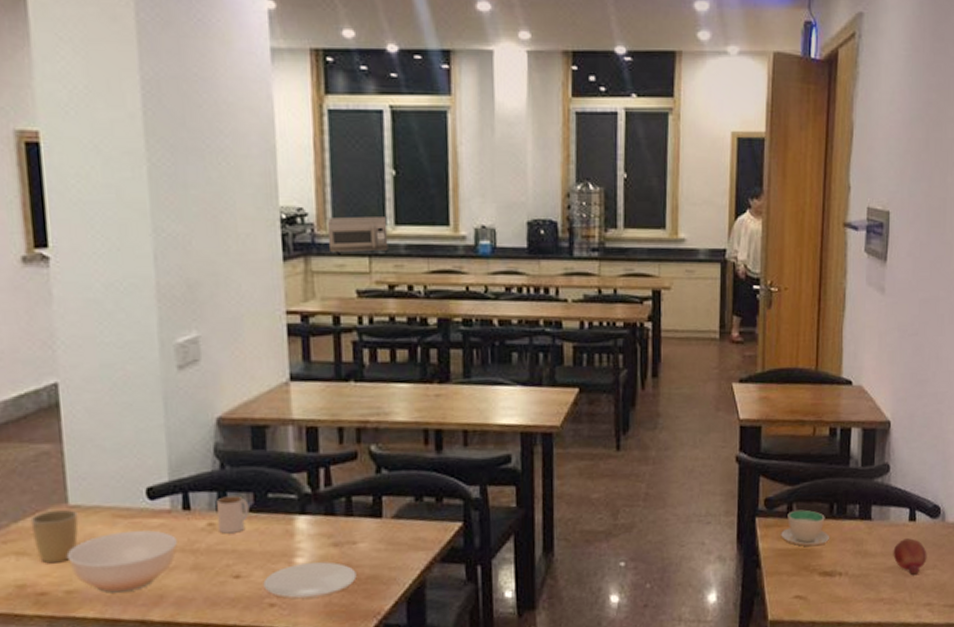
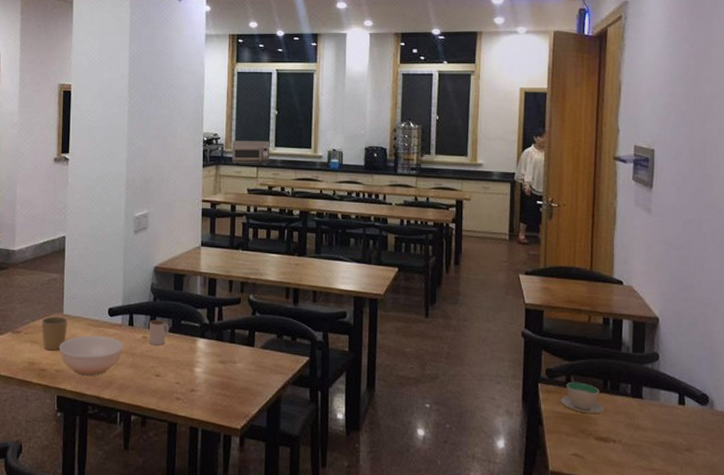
plate: present [263,561,357,599] -> none [174,372,234,398]
fruit: present [893,538,927,576] -> none [664,419,697,453]

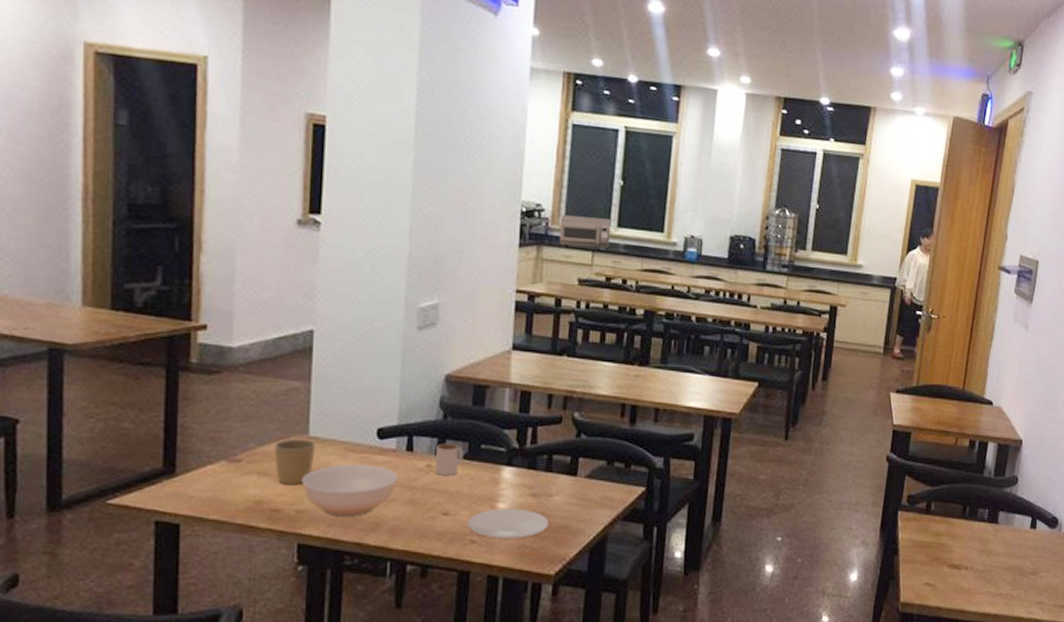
plate: none [174,372,234,398] -> present [467,509,549,539]
cup: present [560,382,605,415] -> none [918,508,961,542]

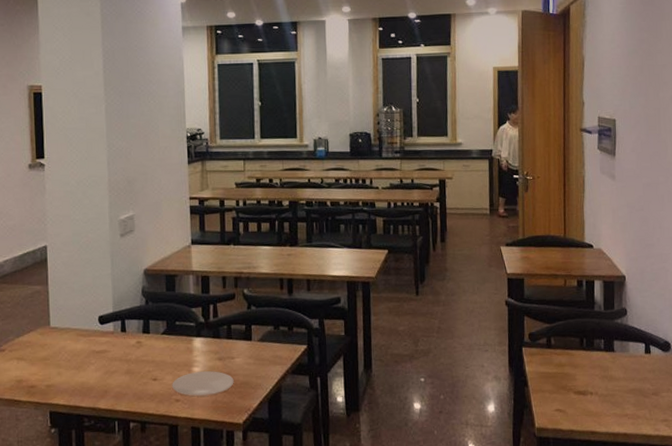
cup: present [274,439,316,485] -> none [27,330,56,366]
bowl: present [301,464,398,517] -> none [48,345,117,388]
cup: present [434,443,464,476] -> none [142,323,164,349]
microwave: present [559,215,611,249] -> none [216,133,256,159]

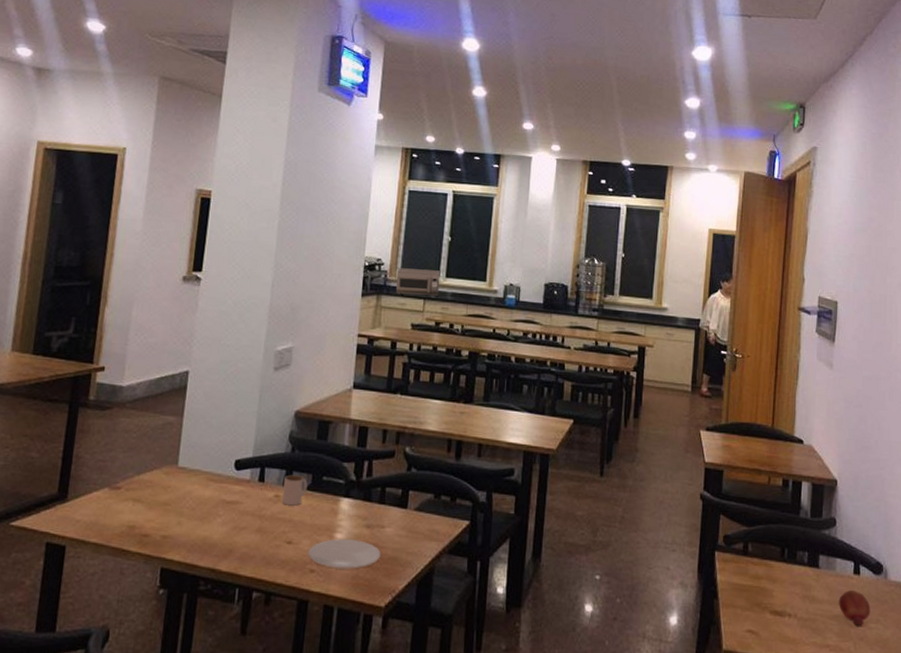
cup: none [142,323,164,349] -> present [281,474,308,506]
microwave: none [216,133,256,159] -> present [395,268,441,297]
fruit: none [633,367,662,397] -> present [839,590,871,627]

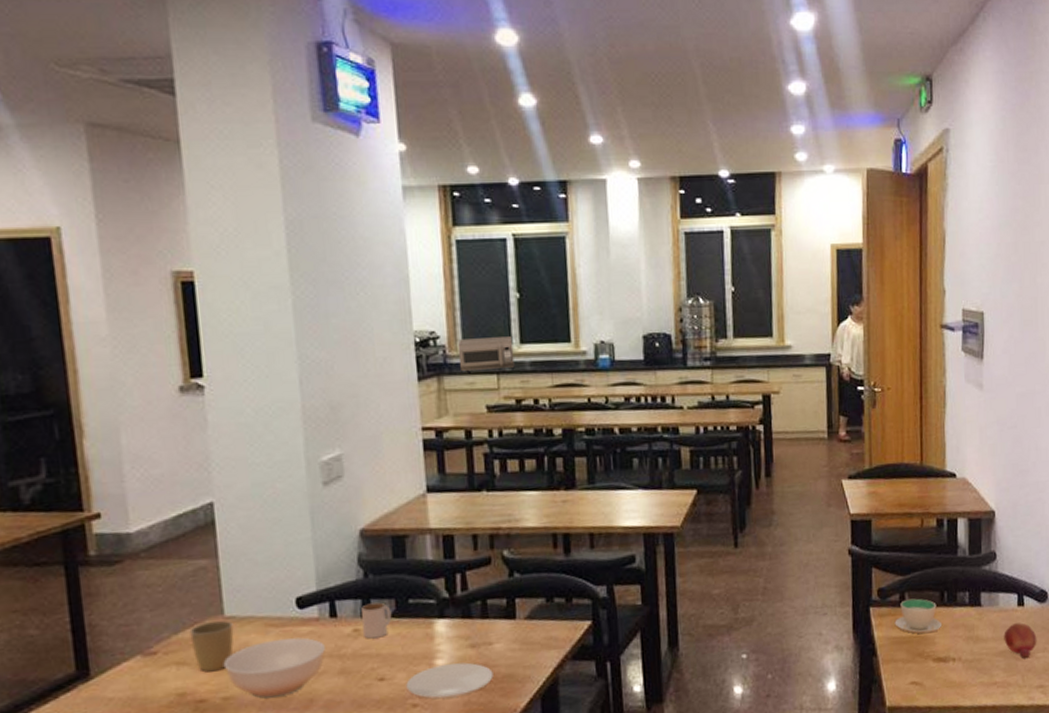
cup: none [148,469,183,512] -> present [189,621,234,672]
bowl: none [168,493,250,543] -> present [223,637,325,698]
cup: none [737,549,781,586] -> present [894,598,943,634]

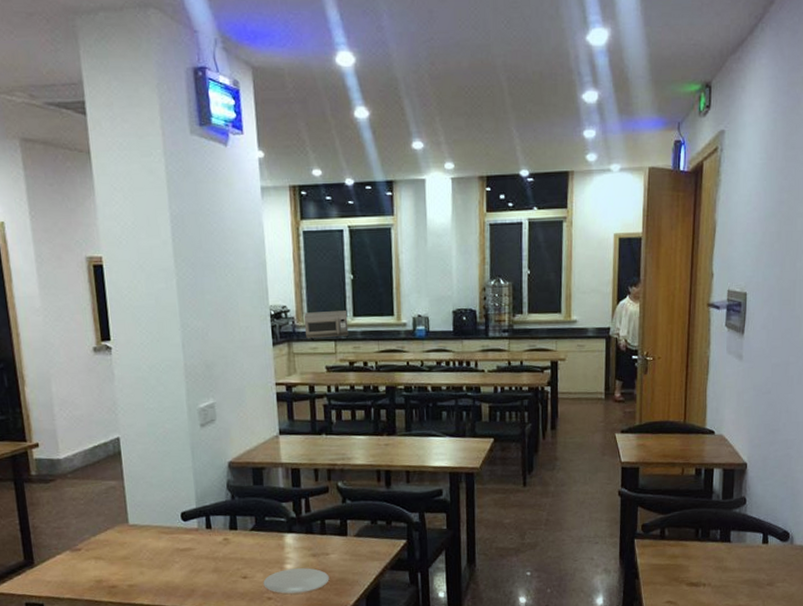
cup: present [189,621,234,672] -> none [104,528,136,566]
bowl: present [223,637,325,698] -> none [128,543,203,587]
cup: present [361,602,392,639] -> none [230,518,253,546]
cup: present [894,598,943,634] -> none [655,533,696,563]
fruit: present [1004,622,1037,659] -> none [749,557,778,587]

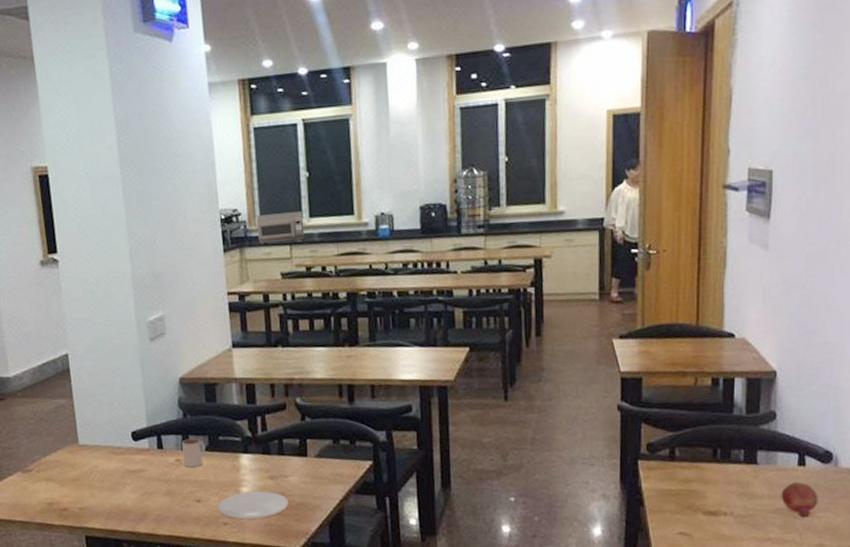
cup: none [230,518,253,546] -> present [182,438,206,468]
fruit: none [749,557,778,587] -> present [781,482,819,518]

